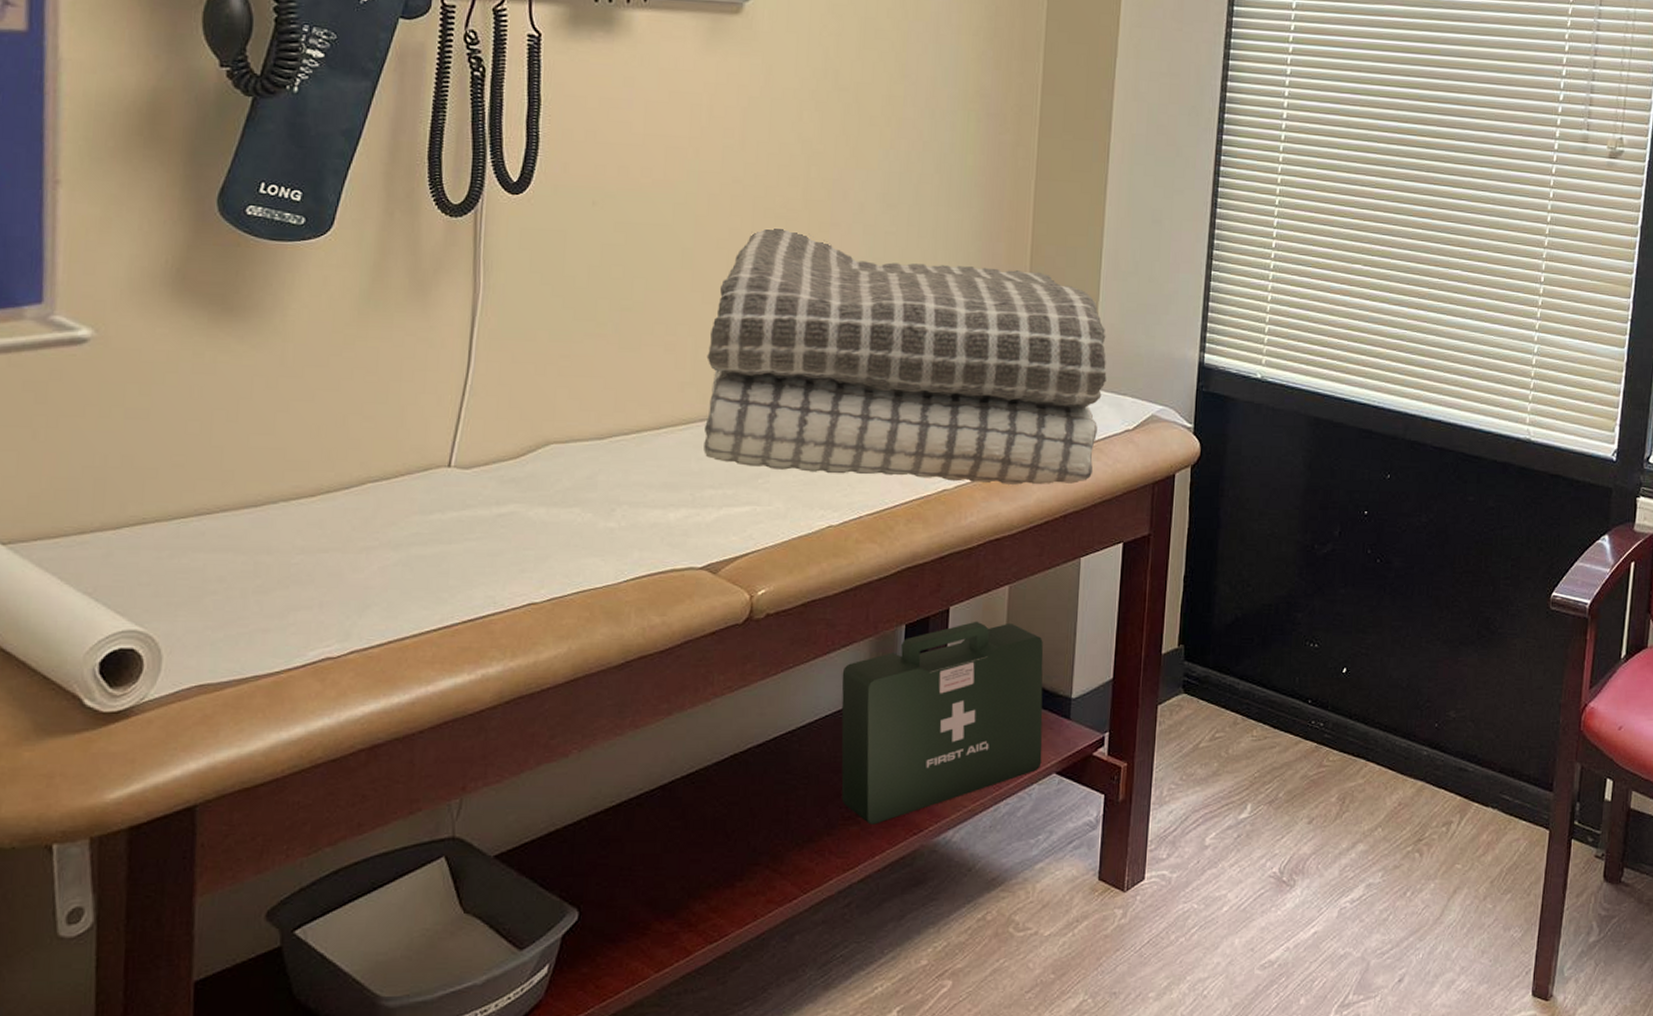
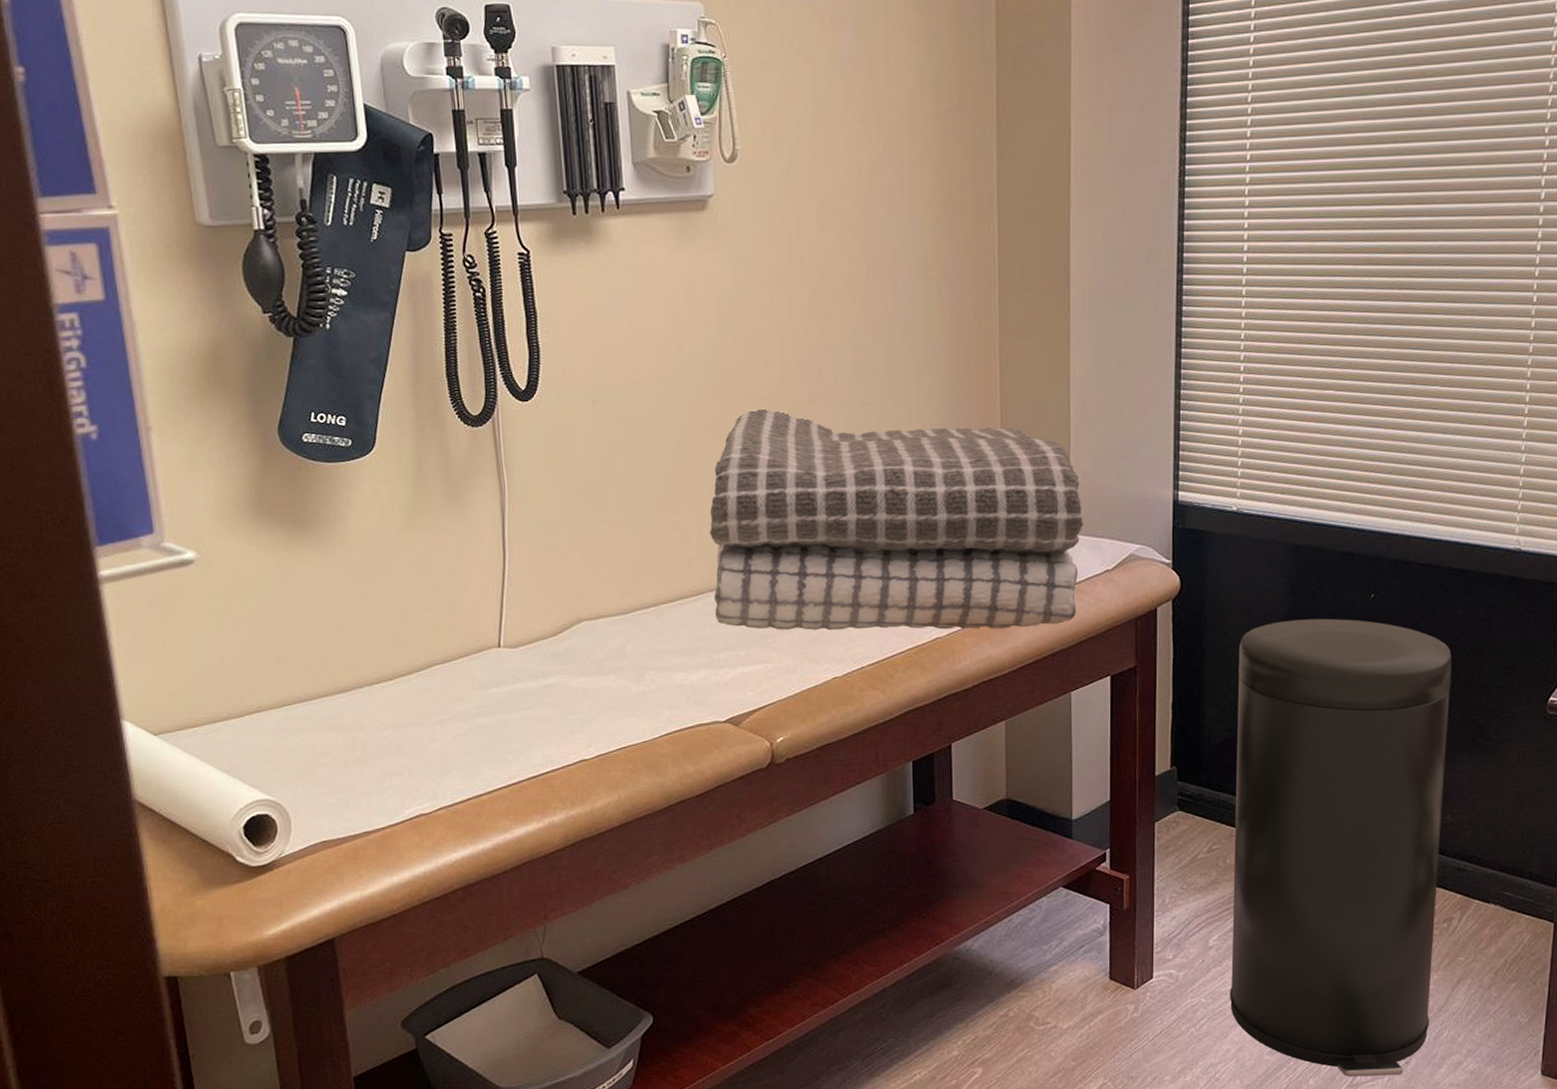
first-aid kit: present [841,621,1044,825] -> none [859,754,1048,937]
pedal bin: none [1223,495,1463,996] -> present [1230,618,1453,1077]

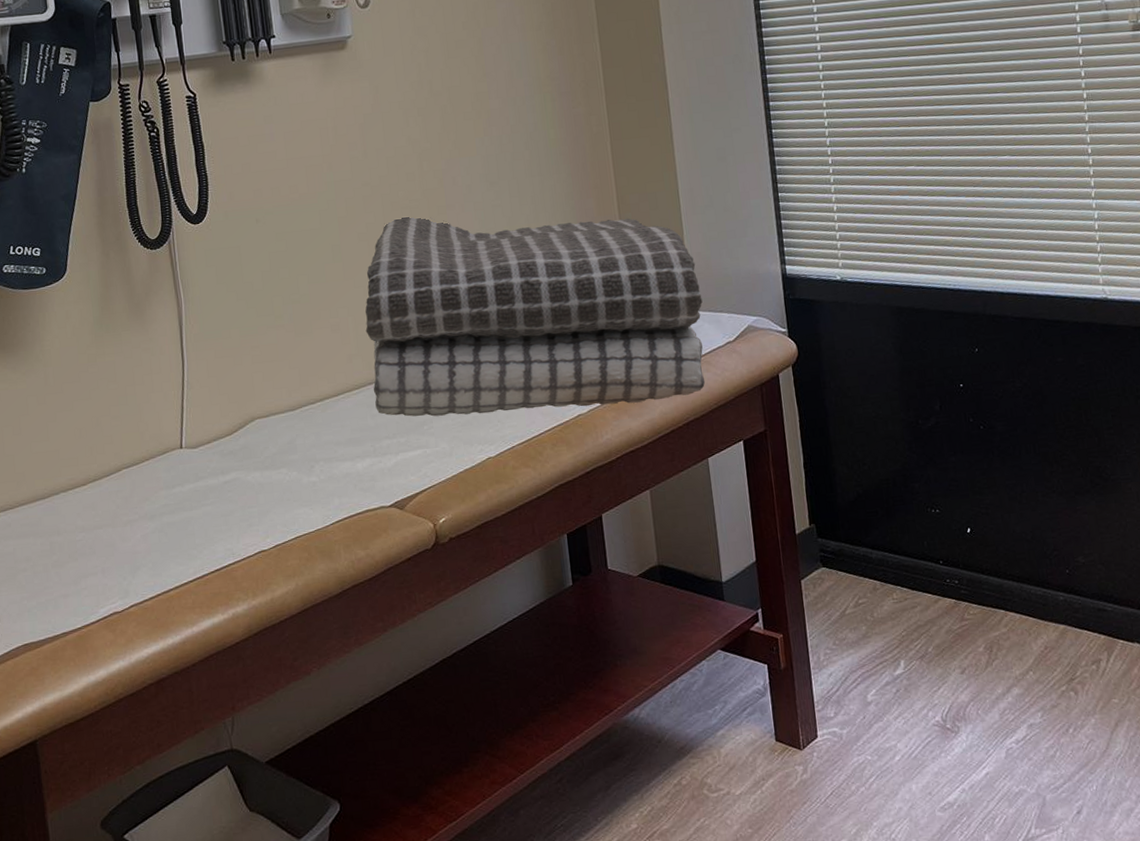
pedal bin: present [1230,618,1453,1077] -> none [859,373,1095,831]

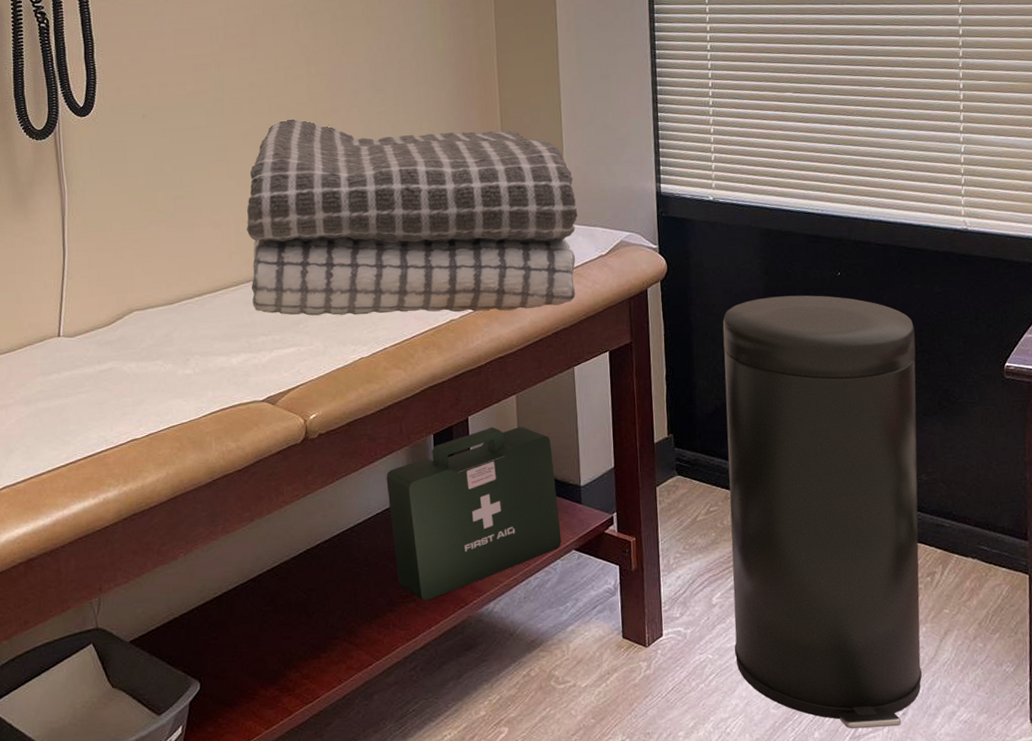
first-aid kit: none [520,522,706,709] -> present [386,426,562,601]
pedal bin: none [859,373,1095,831] -> present [722,295,922,729]

